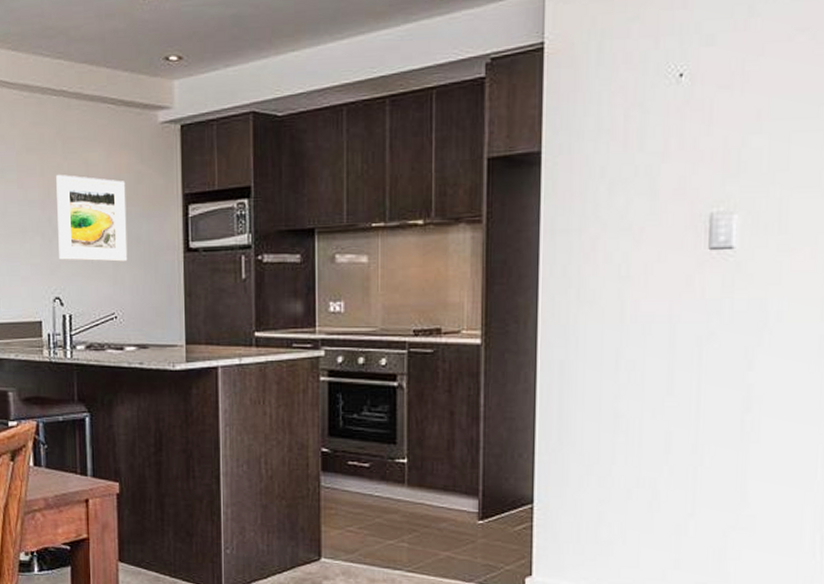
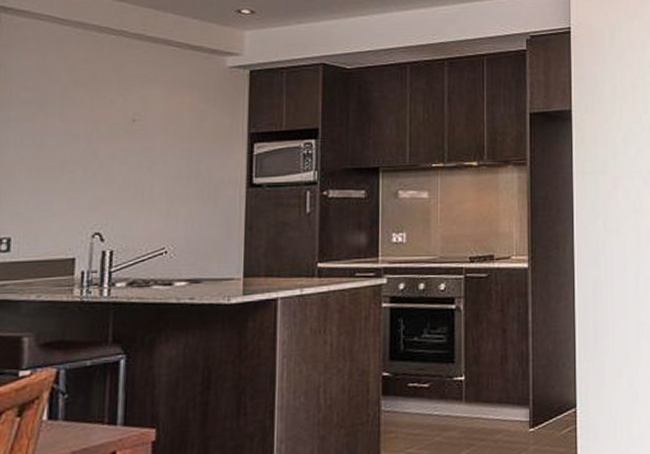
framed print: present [56,175,128,262] -> none [103,110,187,197]

